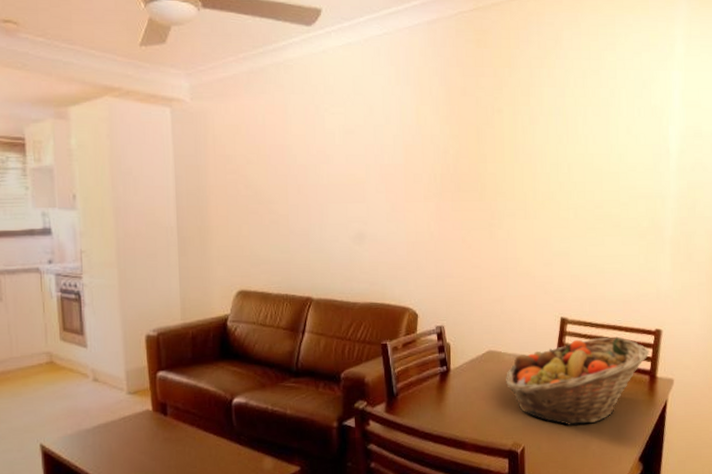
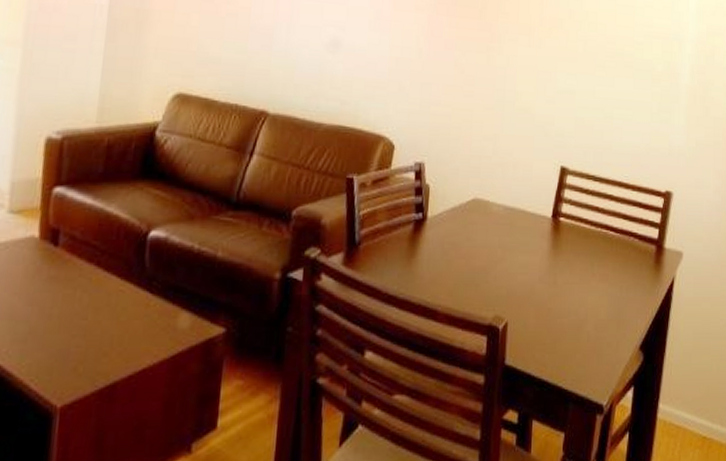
fruit basket: present [506,336,650,425] -> none [492,194,658,299]

